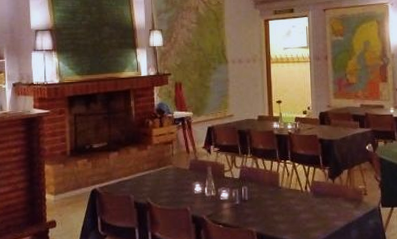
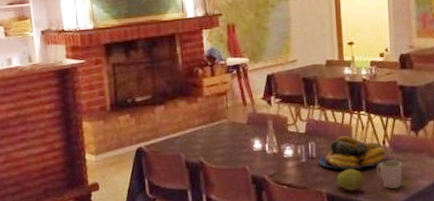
fruit bowl: none [250,182,309,212] -> present [319,136,388,170]
fruit: none [265,210,289,231] -> present [336,168,364,191]
mug: none [299,204,322,229] -> present [376,160,403,189]

